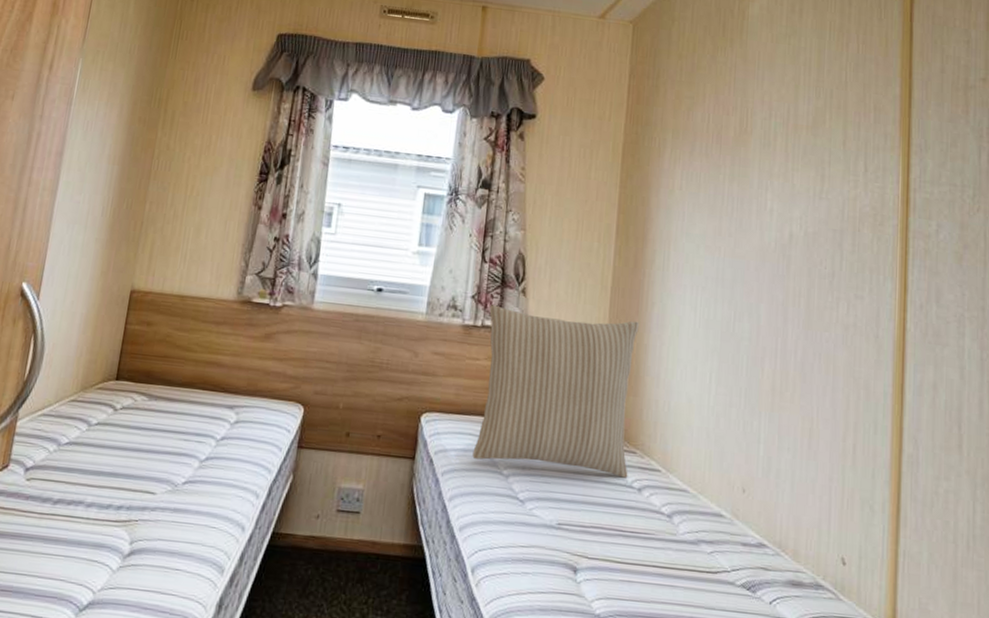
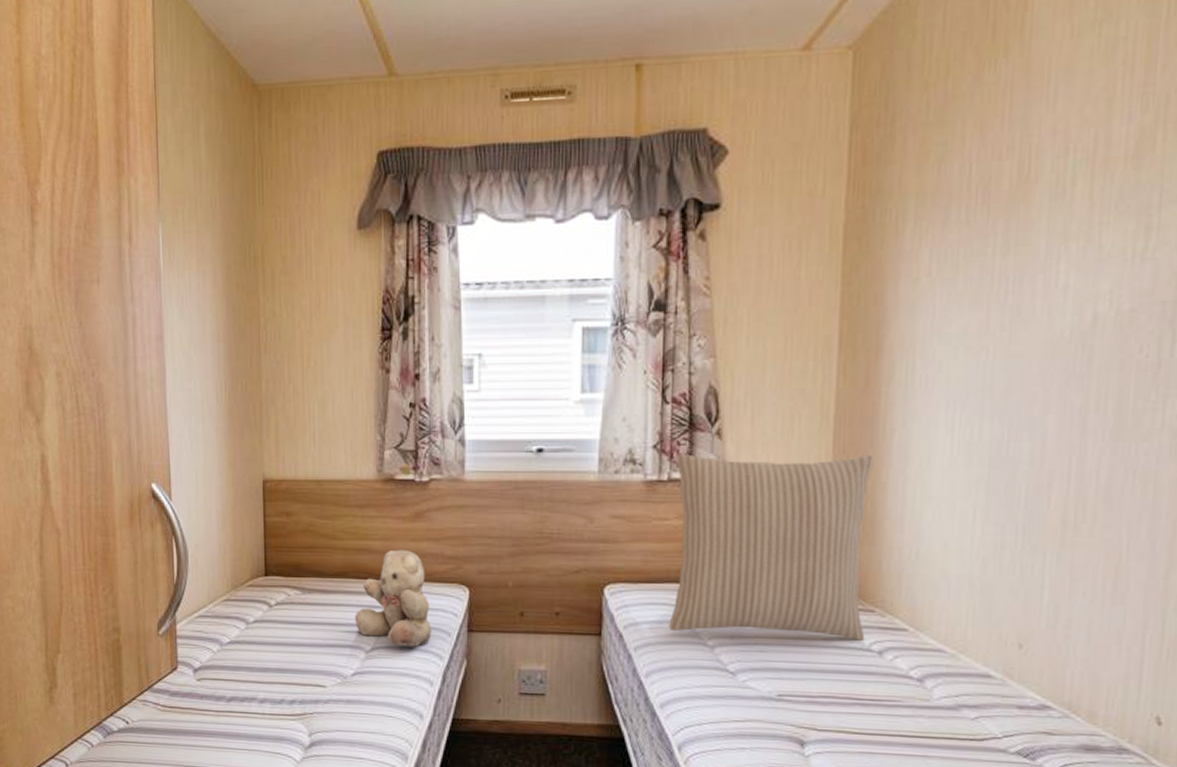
teddy bear: none [194,365,267,459] -> present [355,549,432,647]

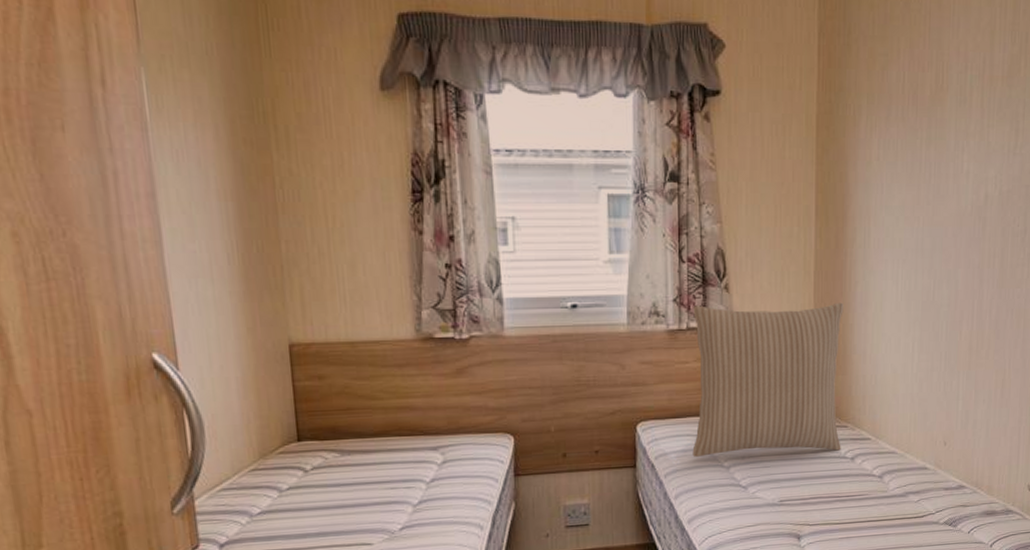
teddy bear: present [355,549,432,647] -> none [400,404,479,497]

